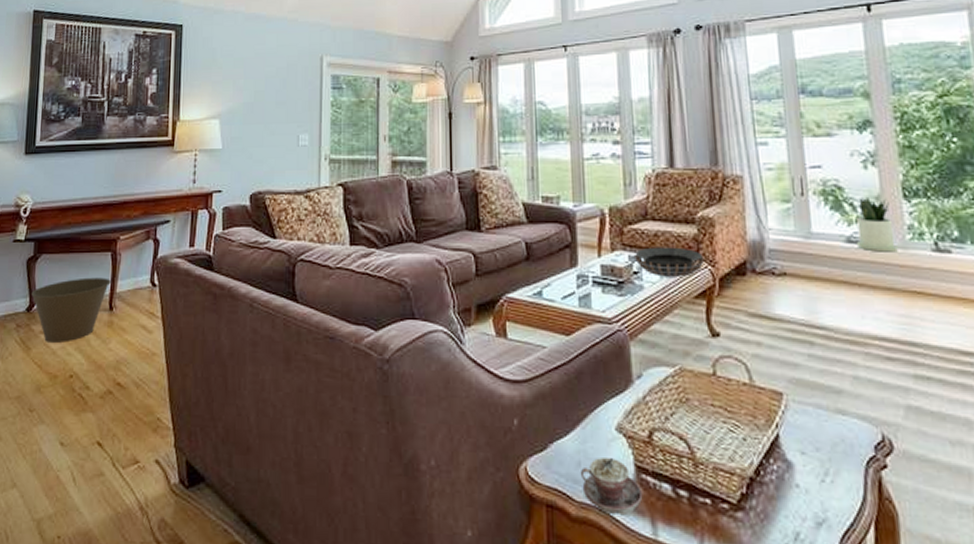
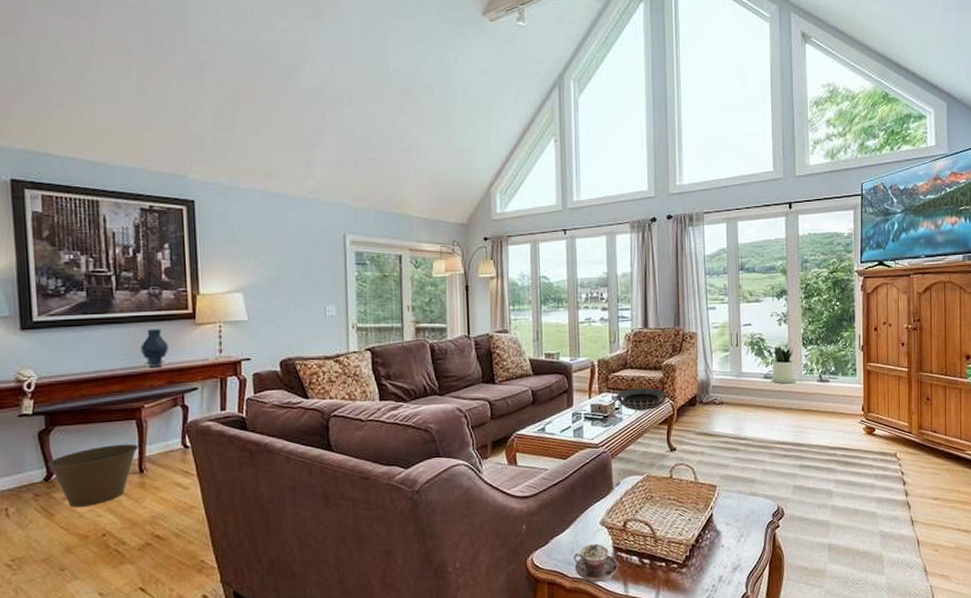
vase: none [122,156,147,197] -> present [140,328,168,368]

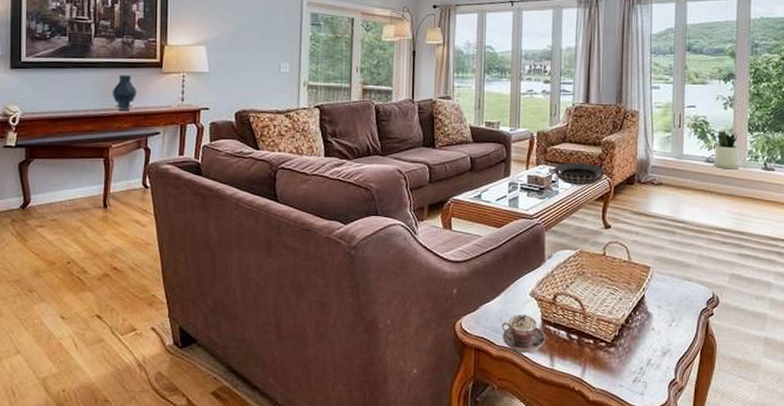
basket: present [48,444,138,507] -> none [25,180,104,235]

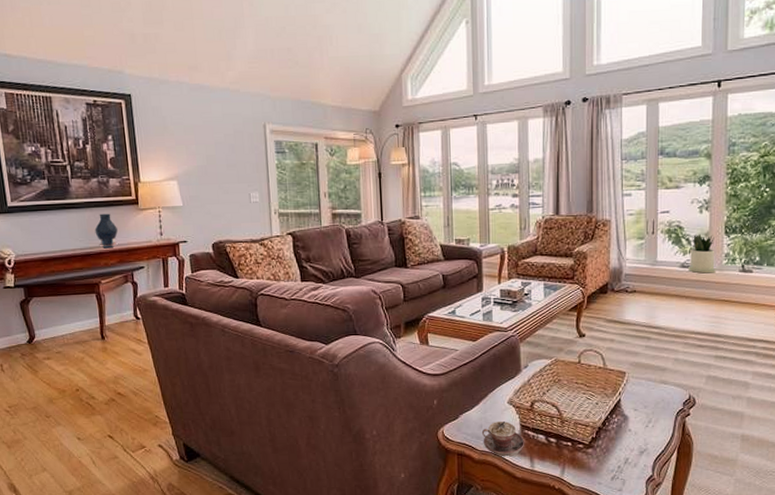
decorative bowl: present [554,163,605,186] -> none [526,274,578,298]

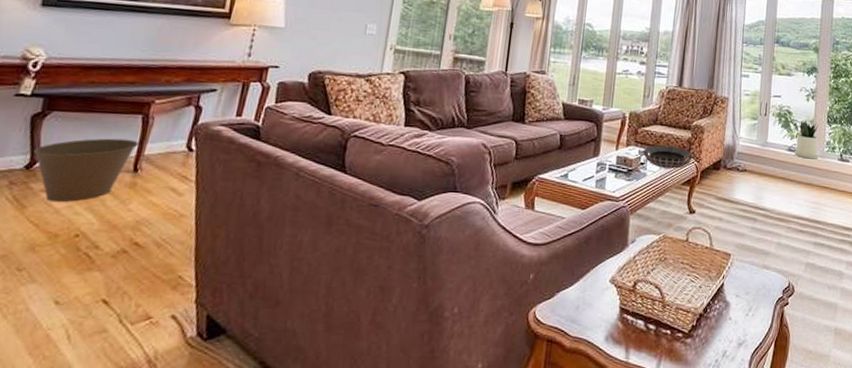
basket: none [29,314,99,366] -> present [33,138,139,202]
vase: present [94,213,118,249] -> none [164,23,196,64]
teacup: present [481,421,525,457] -> none [577,302,623,346]
decorative bowl: none [526,274,578,298] -> present [643,145,693,170]

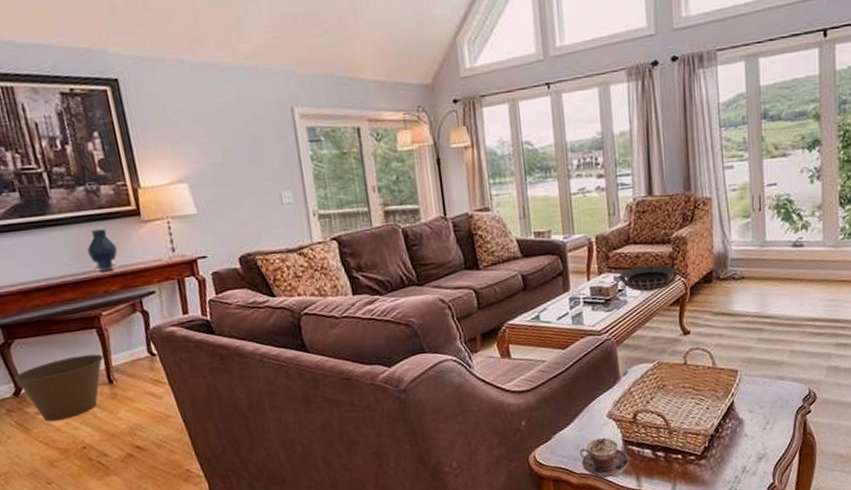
vase: none [164,23,196,64] -> present [87,228,118,273]
teacup: none [577,302,623,346] -> present [579,437,630,478]
planter: present [793,120,819,159] -> none [800,206,833,252]

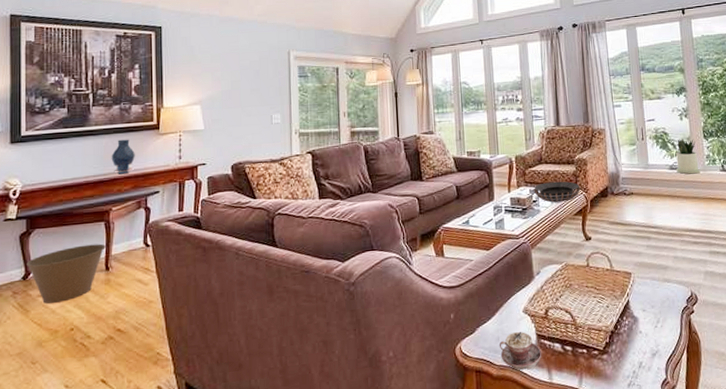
planter: none [800,206,833,252] -> present [675,138,701,174]

